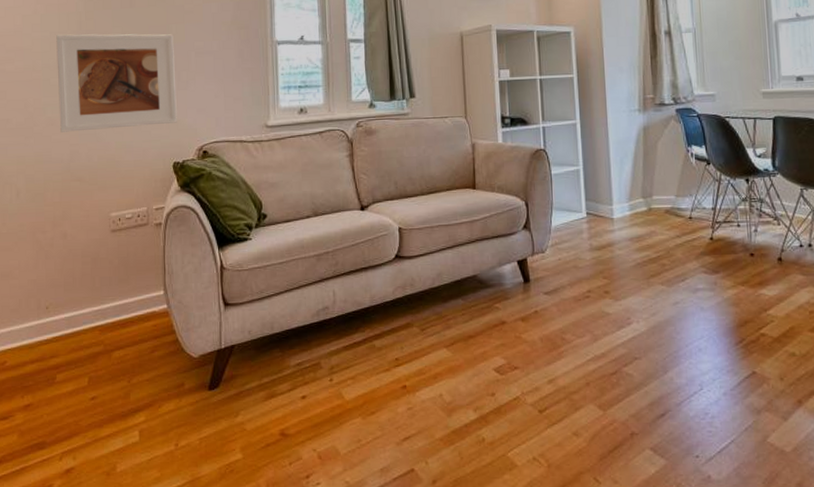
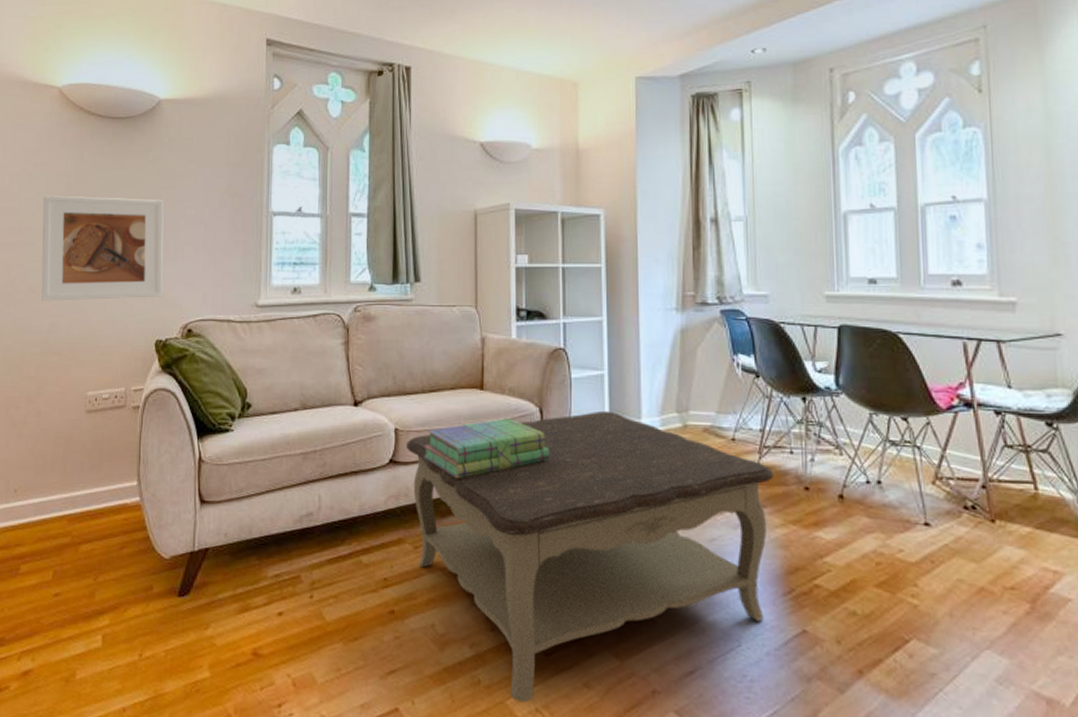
coffee table: none [410,200,725,454] -> present [406,410,774,703]
stack of books: none [425,212,537,268] -> present [424,418,550,479]

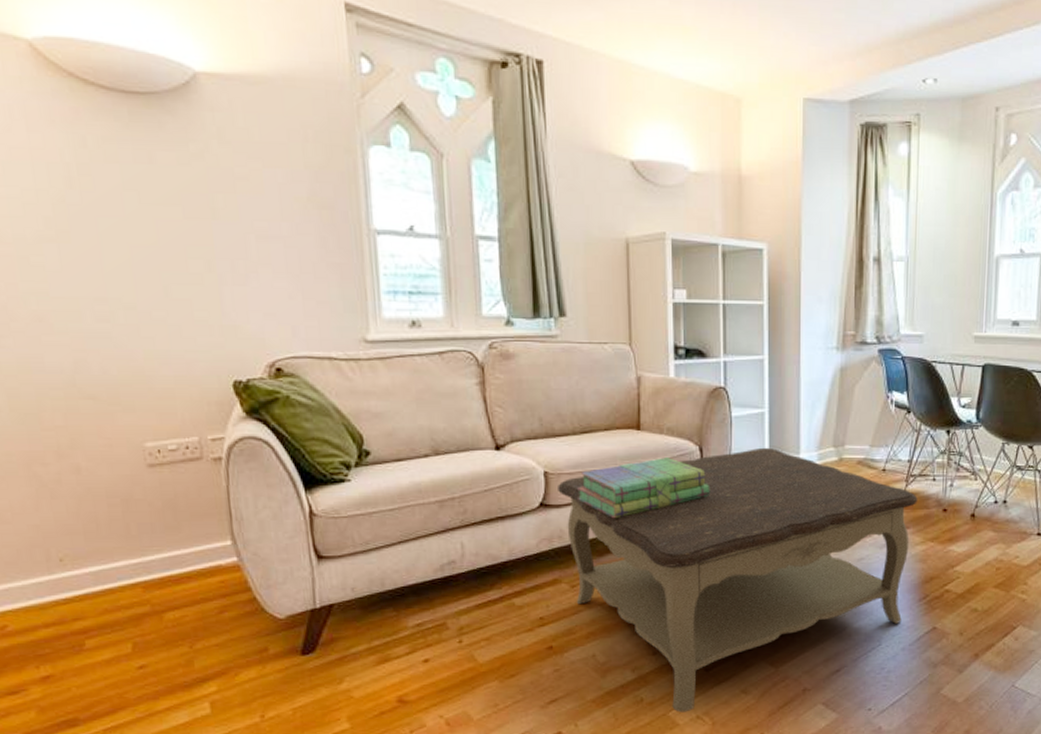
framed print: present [41,195,164,301] -> none [31,194,235,333]

